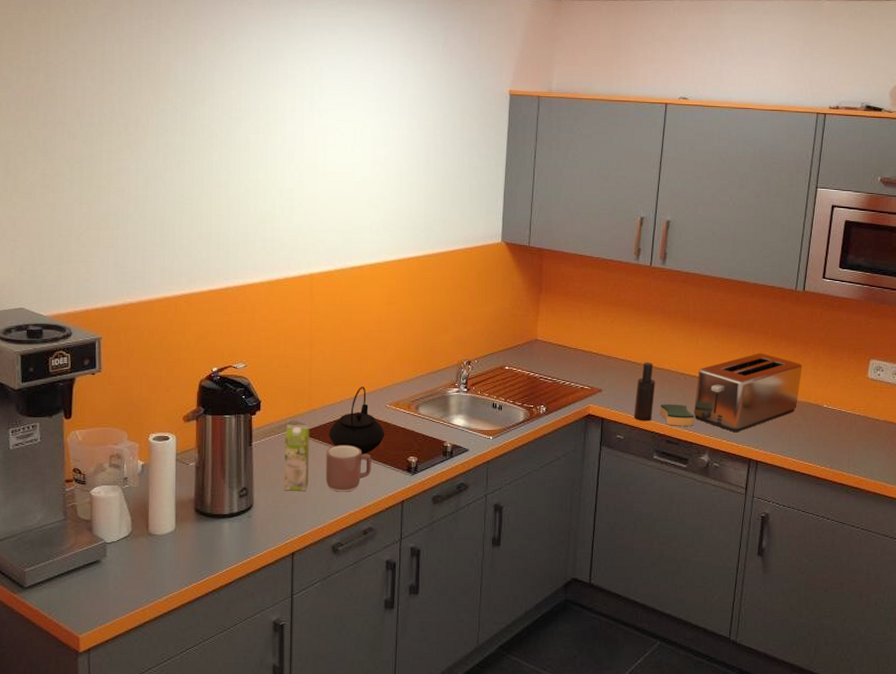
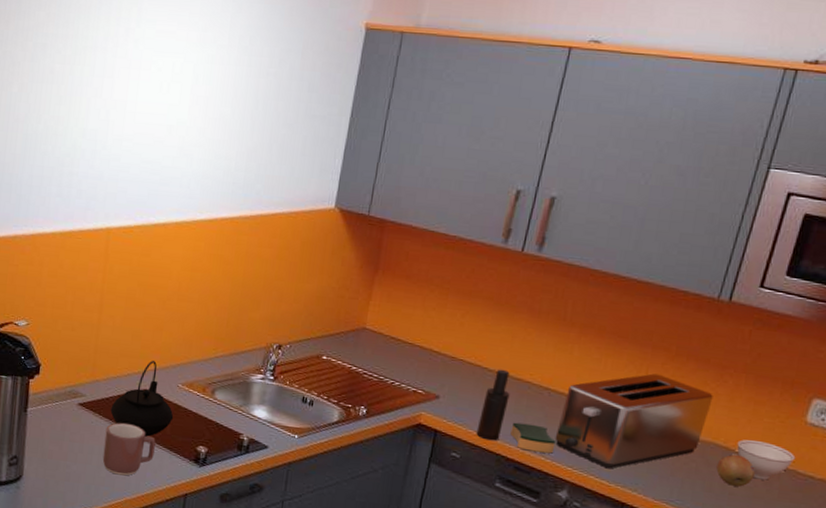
milk carton: present [284,425,310,491] -> none [57,394,91,468]
fruit: none [812,409,839,434] -> present [716,454,755,487]
bowl: none [824,396,865,427] -> present [737,439,796,480]

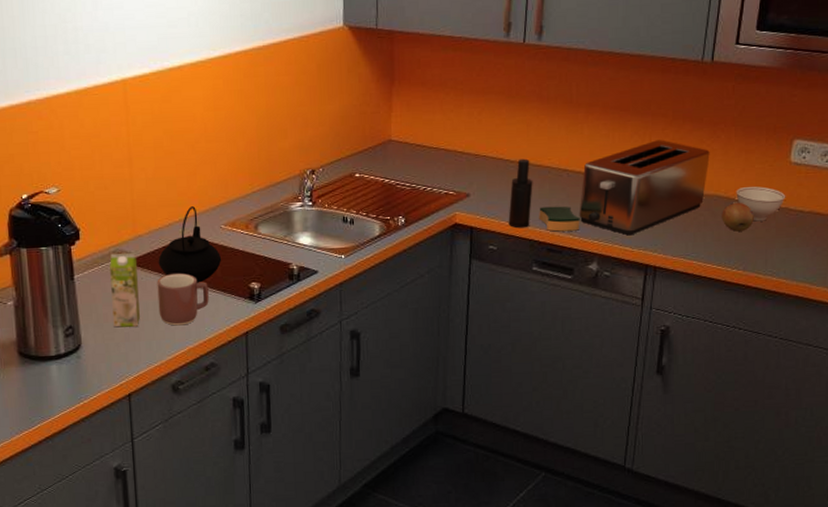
milk carton: none [57,394,91,468] -> present [109,253,140,328]

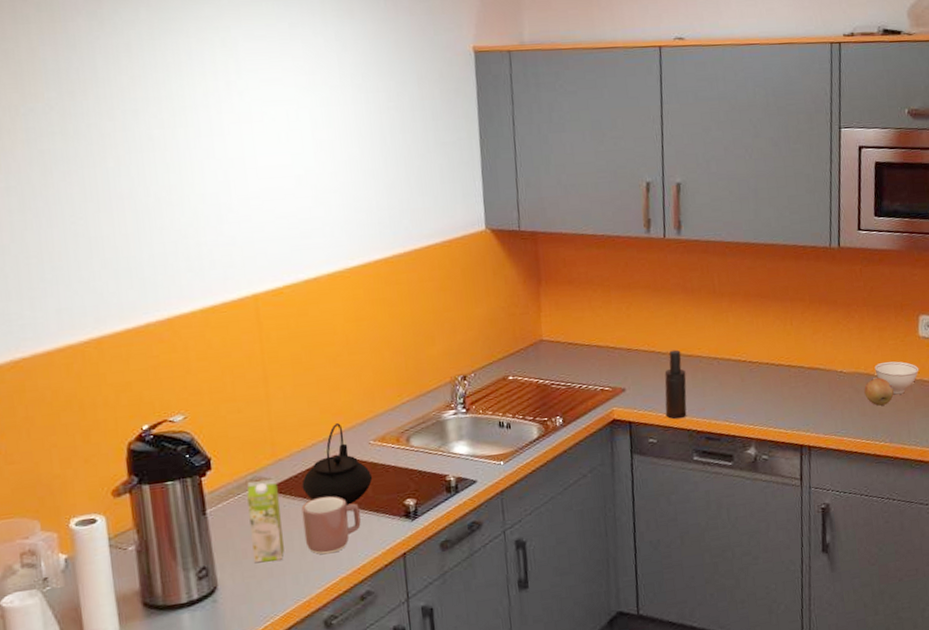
sponge: present [539,206,580,232] -> none [694,393,735,420]
toaster: present [579,140,710,236] -> none [732,323,848,418]

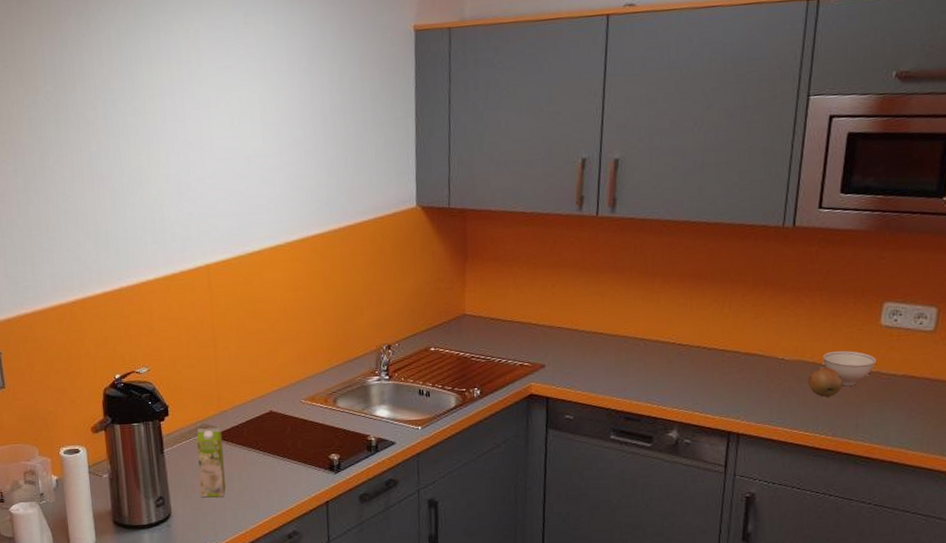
teapot: present [301,423,373,505] -> none [242,382,303,455]
mug: present [301,496,361,555] -> none [241,445,291,496]
soap dispenser: present [664,349,687,419] -> none [584,329,609,397]

